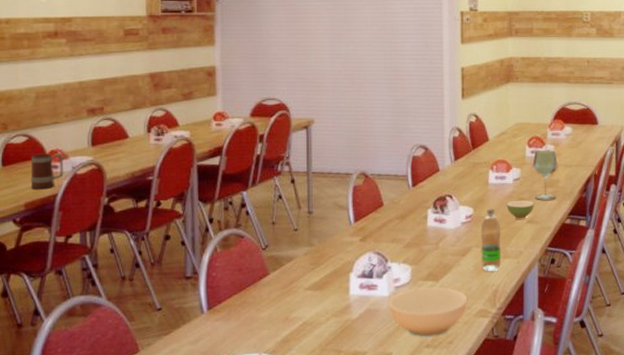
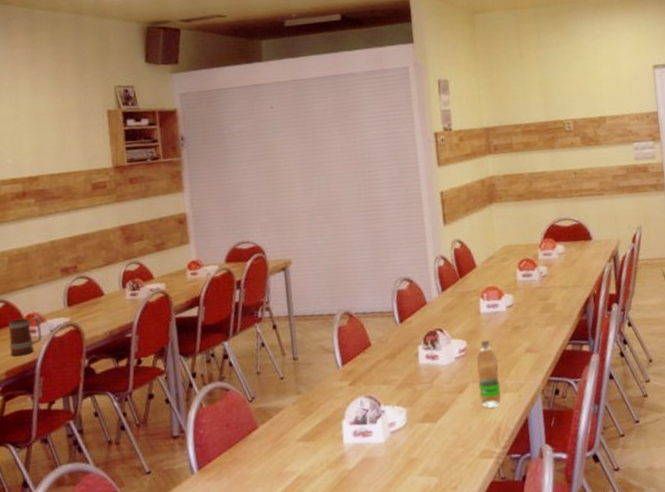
bowl: present [388,287,468,336] -> none [385,428,469,483]
bowl: present [506,200,534,220] -> none [501,327,532,351]
wine glass: present [532,150,559,200] -> none [525,272,554,327]

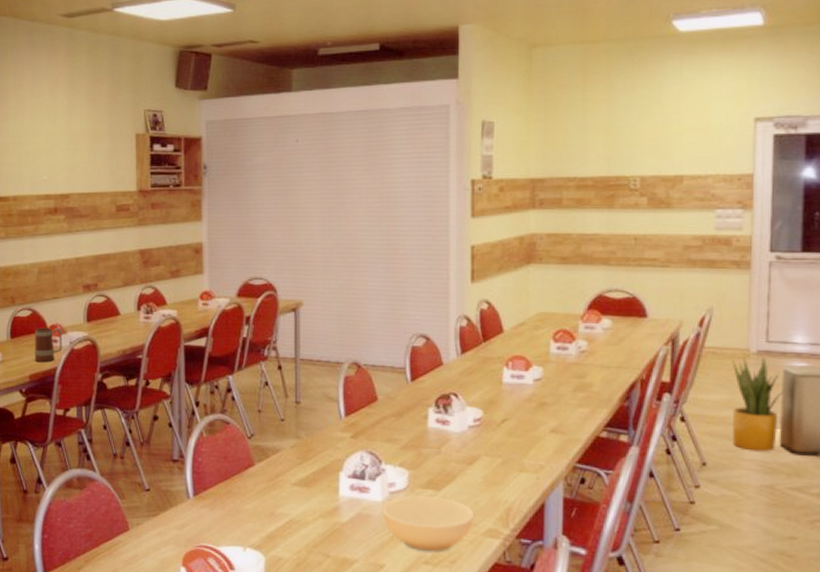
bowl: none [385,428,469,483] -> present [382,496,475,552]
bottle: present [476,340,501,408] -> none [492,412,517,486]

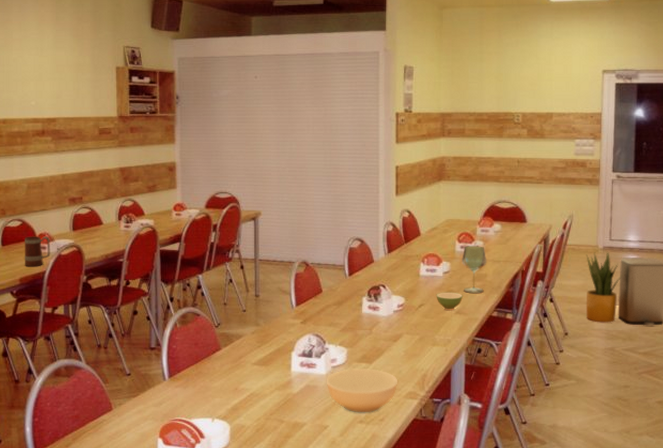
bowl: none [524,404,560,429] -> present [436,292,463,311]
wine glass: none [558,346,593,407] -> present [462,246,487,293]

